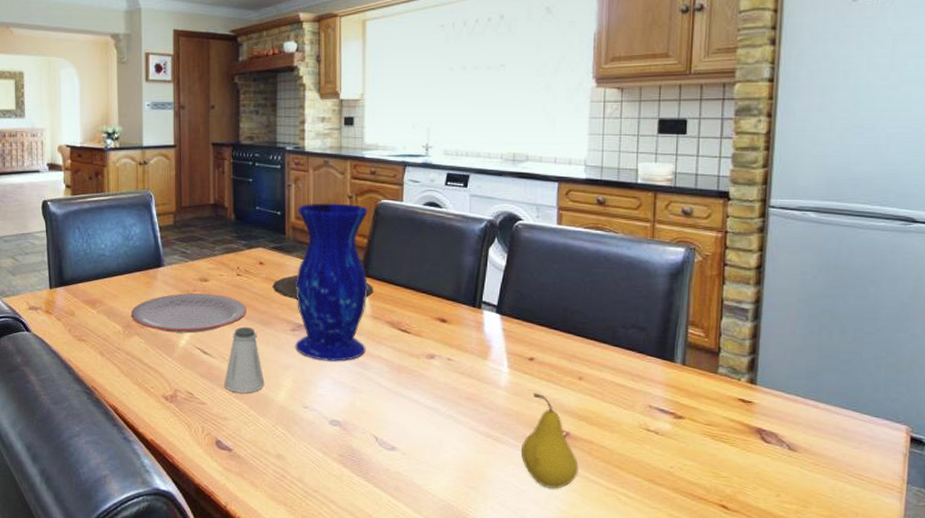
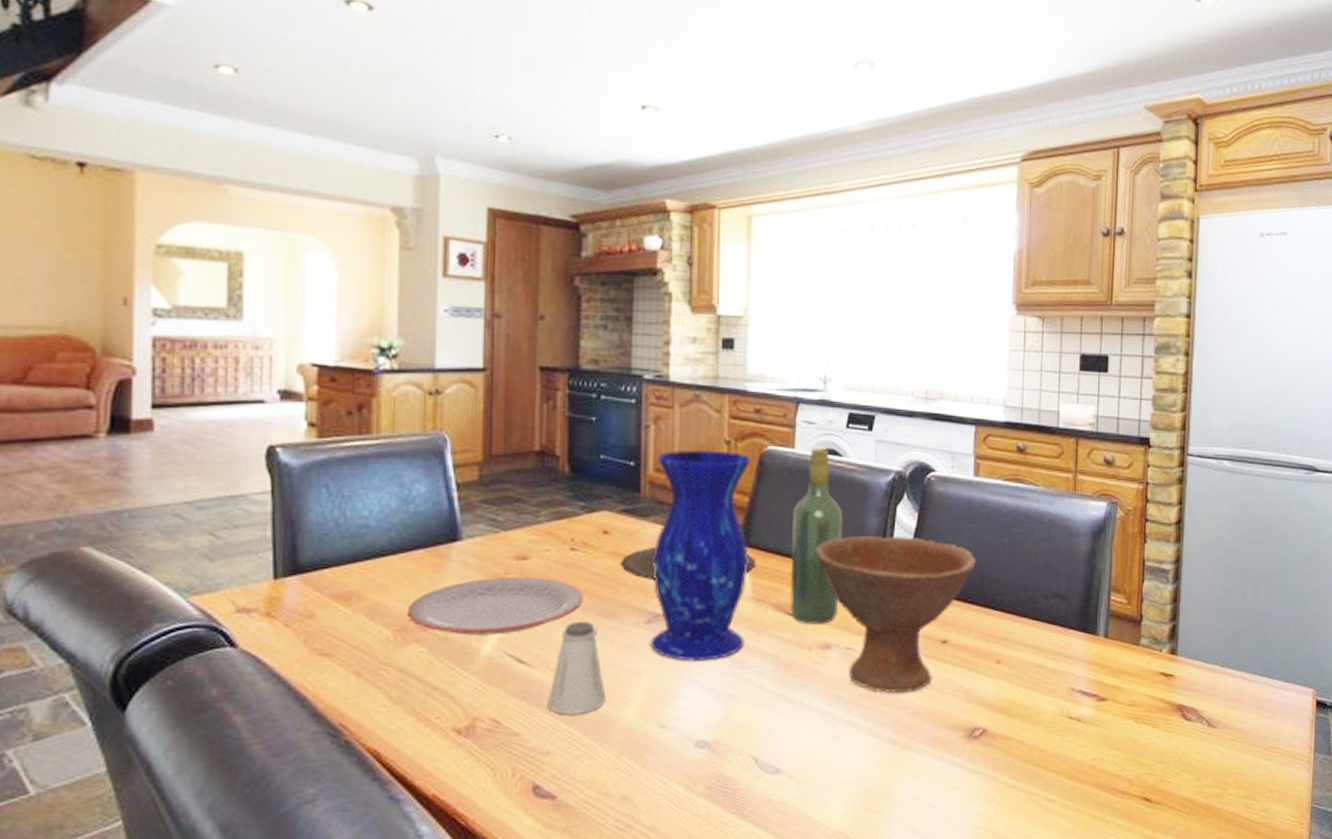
wine bottle: none [401,202,443,339] -> present [790,449,843,624]
bowl: none [420,271,560,398] -> present [815,535,976,694]
fruit: present [520,393,579,488] -> none [931,683,996,800]

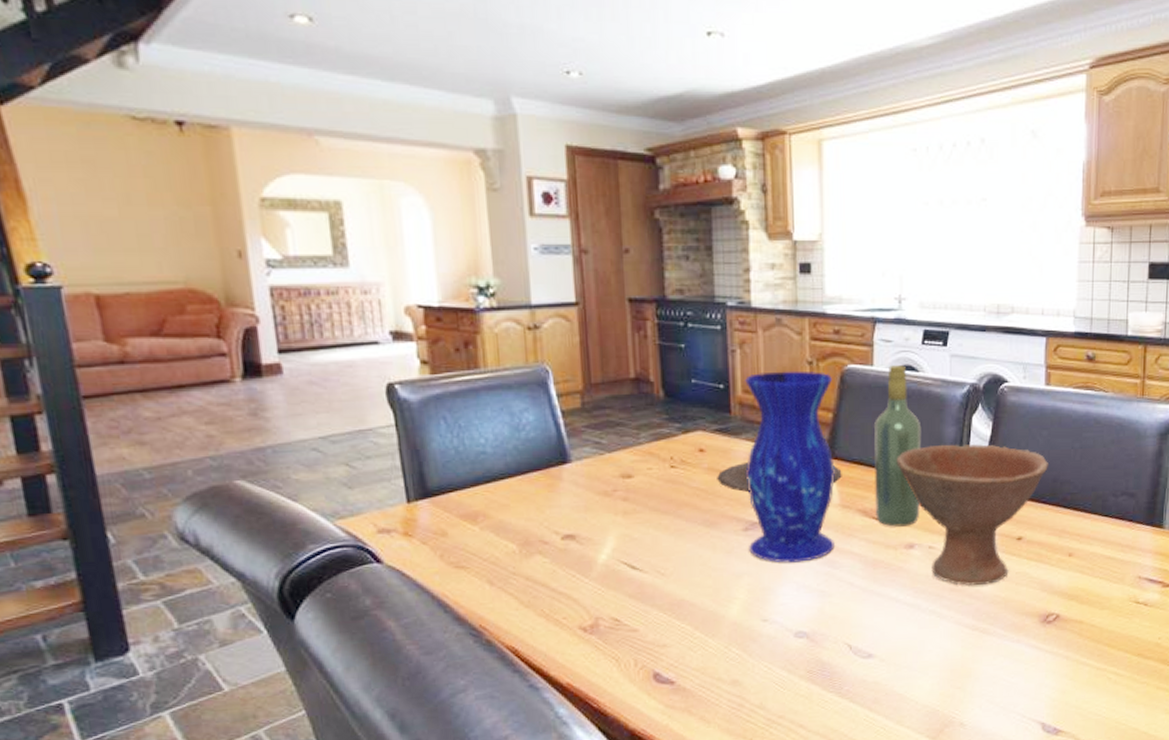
plate: present [406,577,583,636] -> none [528,493,685,547]
saltshaker: present [547,620,606,715] -> none [660,530,713,613]

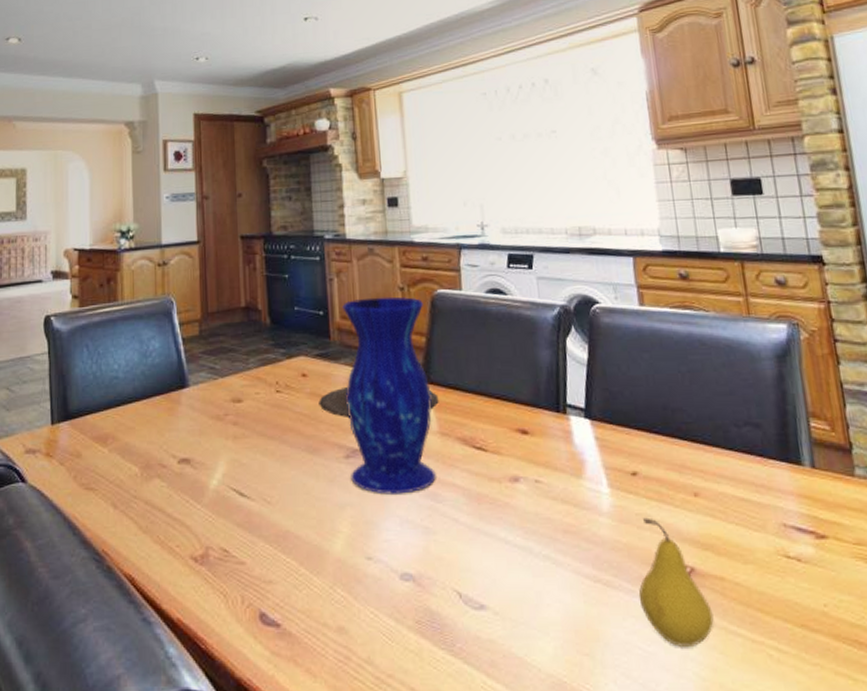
wine bottle: present [874,365,922,527] -> none [467,289,522,457]
bowl: present [896,443,1048,586] -> none [492,367,655,528]
fruit: none [1009,575,1069,677] -> present [638,517,714,647]

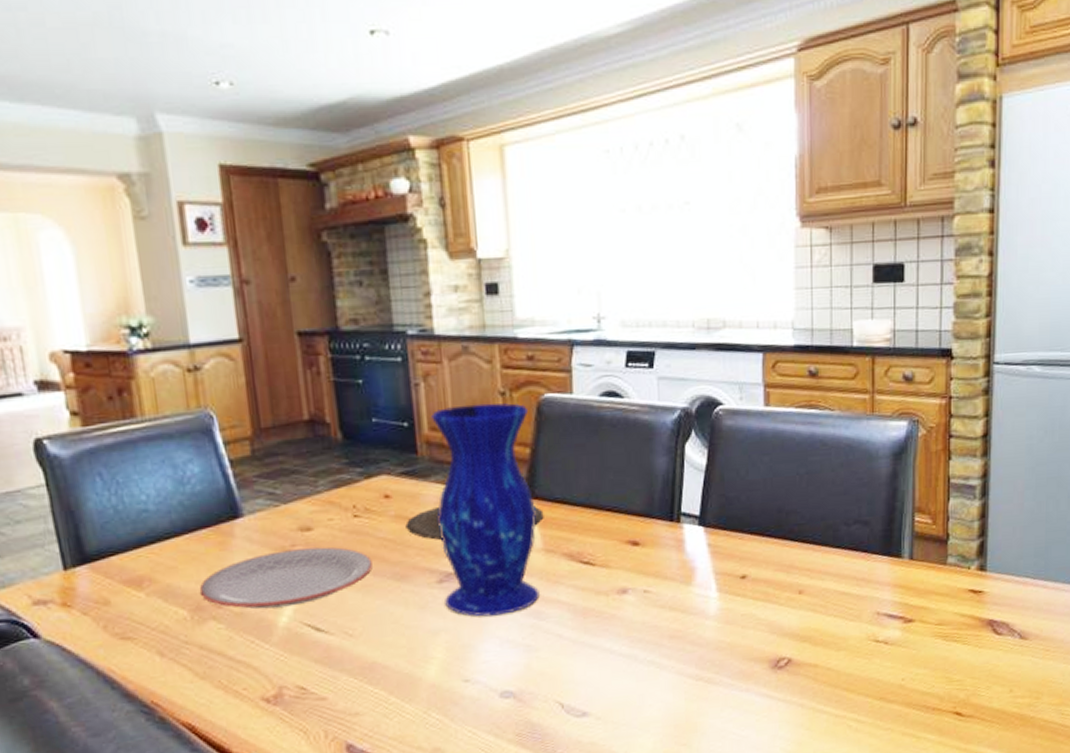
plate: none [149,418,290,471] -> present [199,547,373,609]
fruit: present [638,517,714,647] -> none [737,617,804,728]

